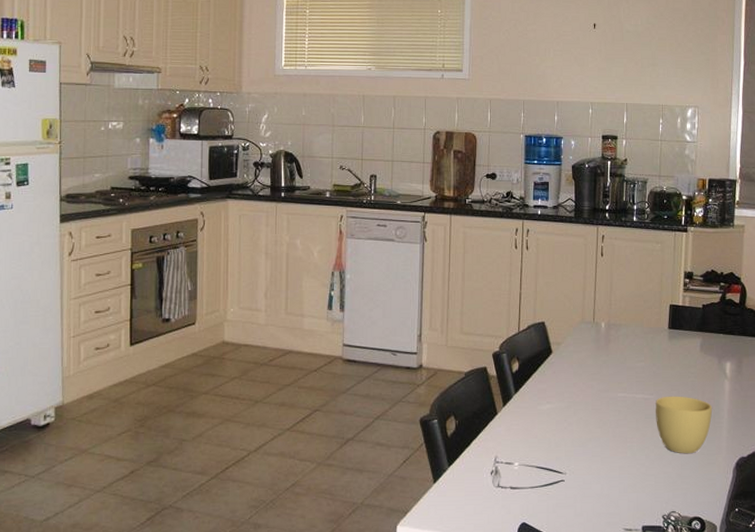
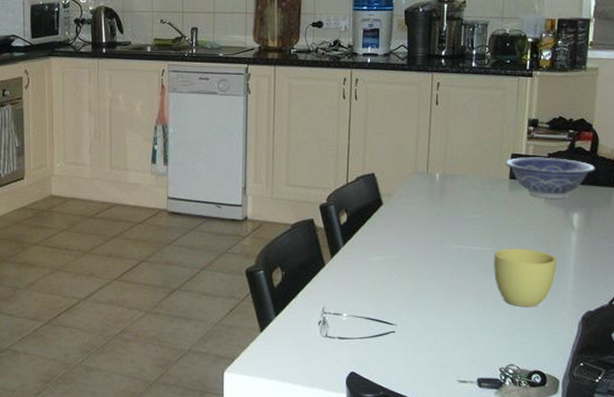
decorative bowl: none [664,308,745,348] -> present [505,157,596,198]

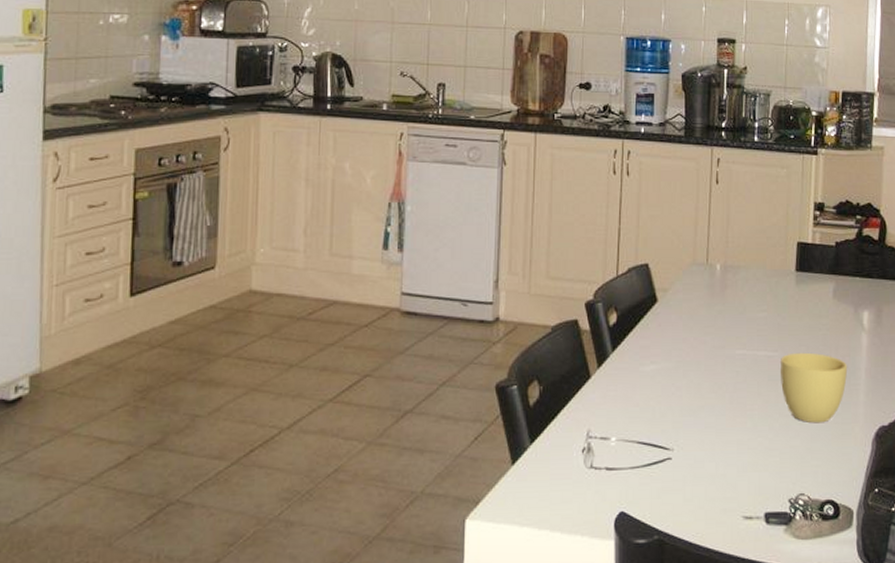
decorative bowl: present [505,157,596,198] -> none [791,246,885,294]

